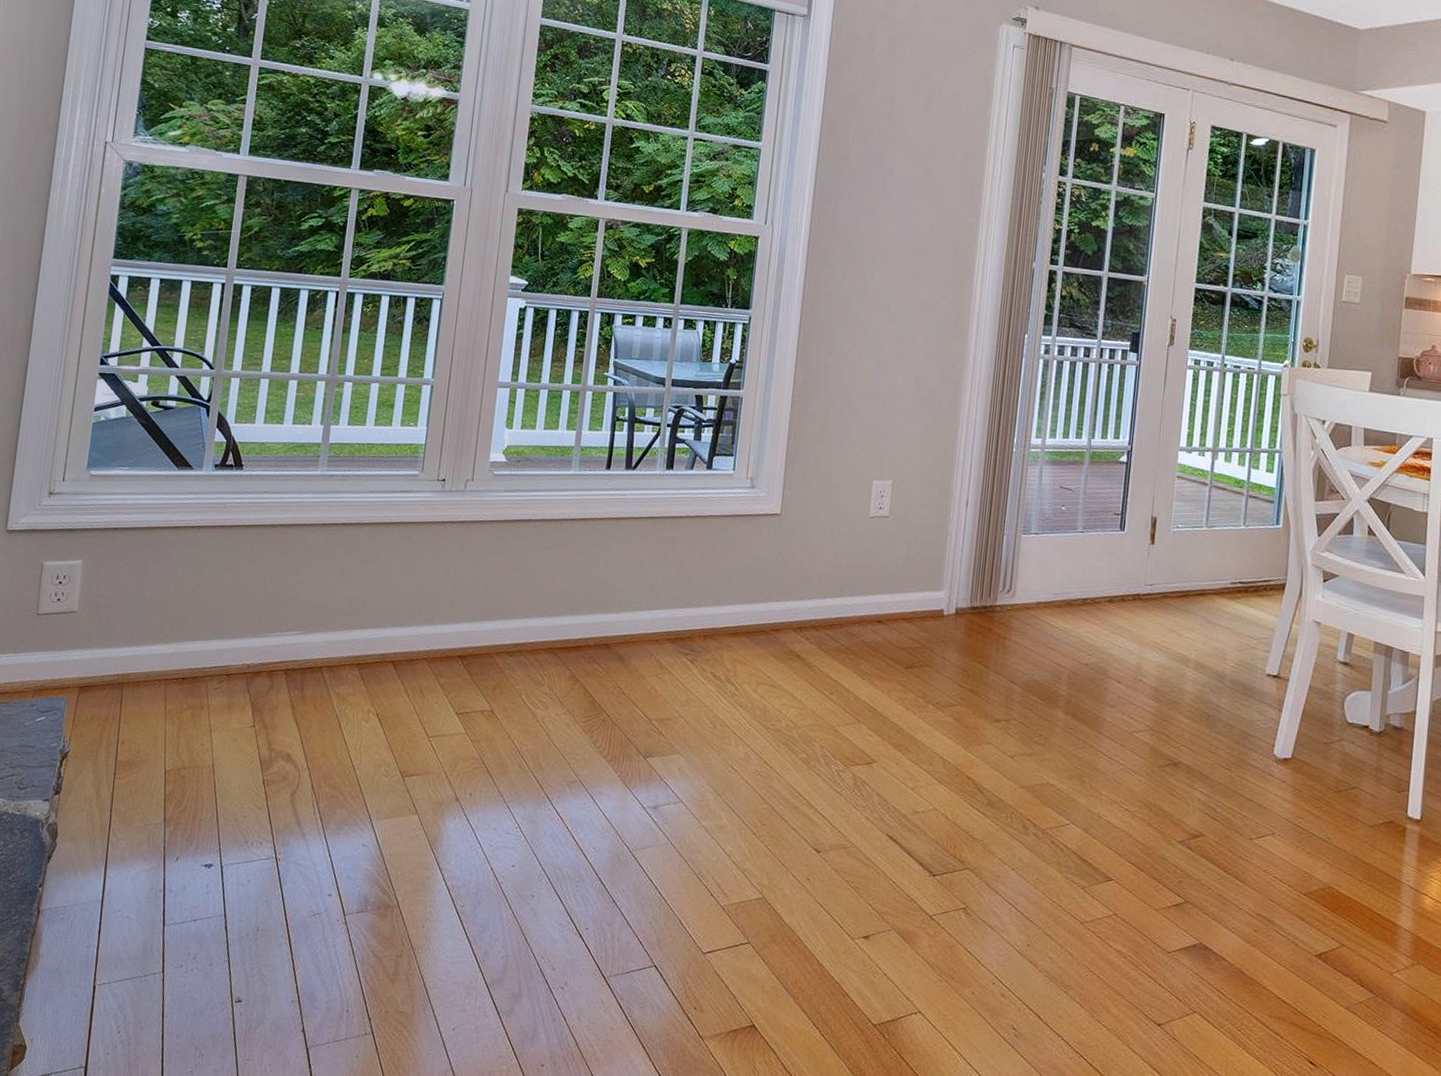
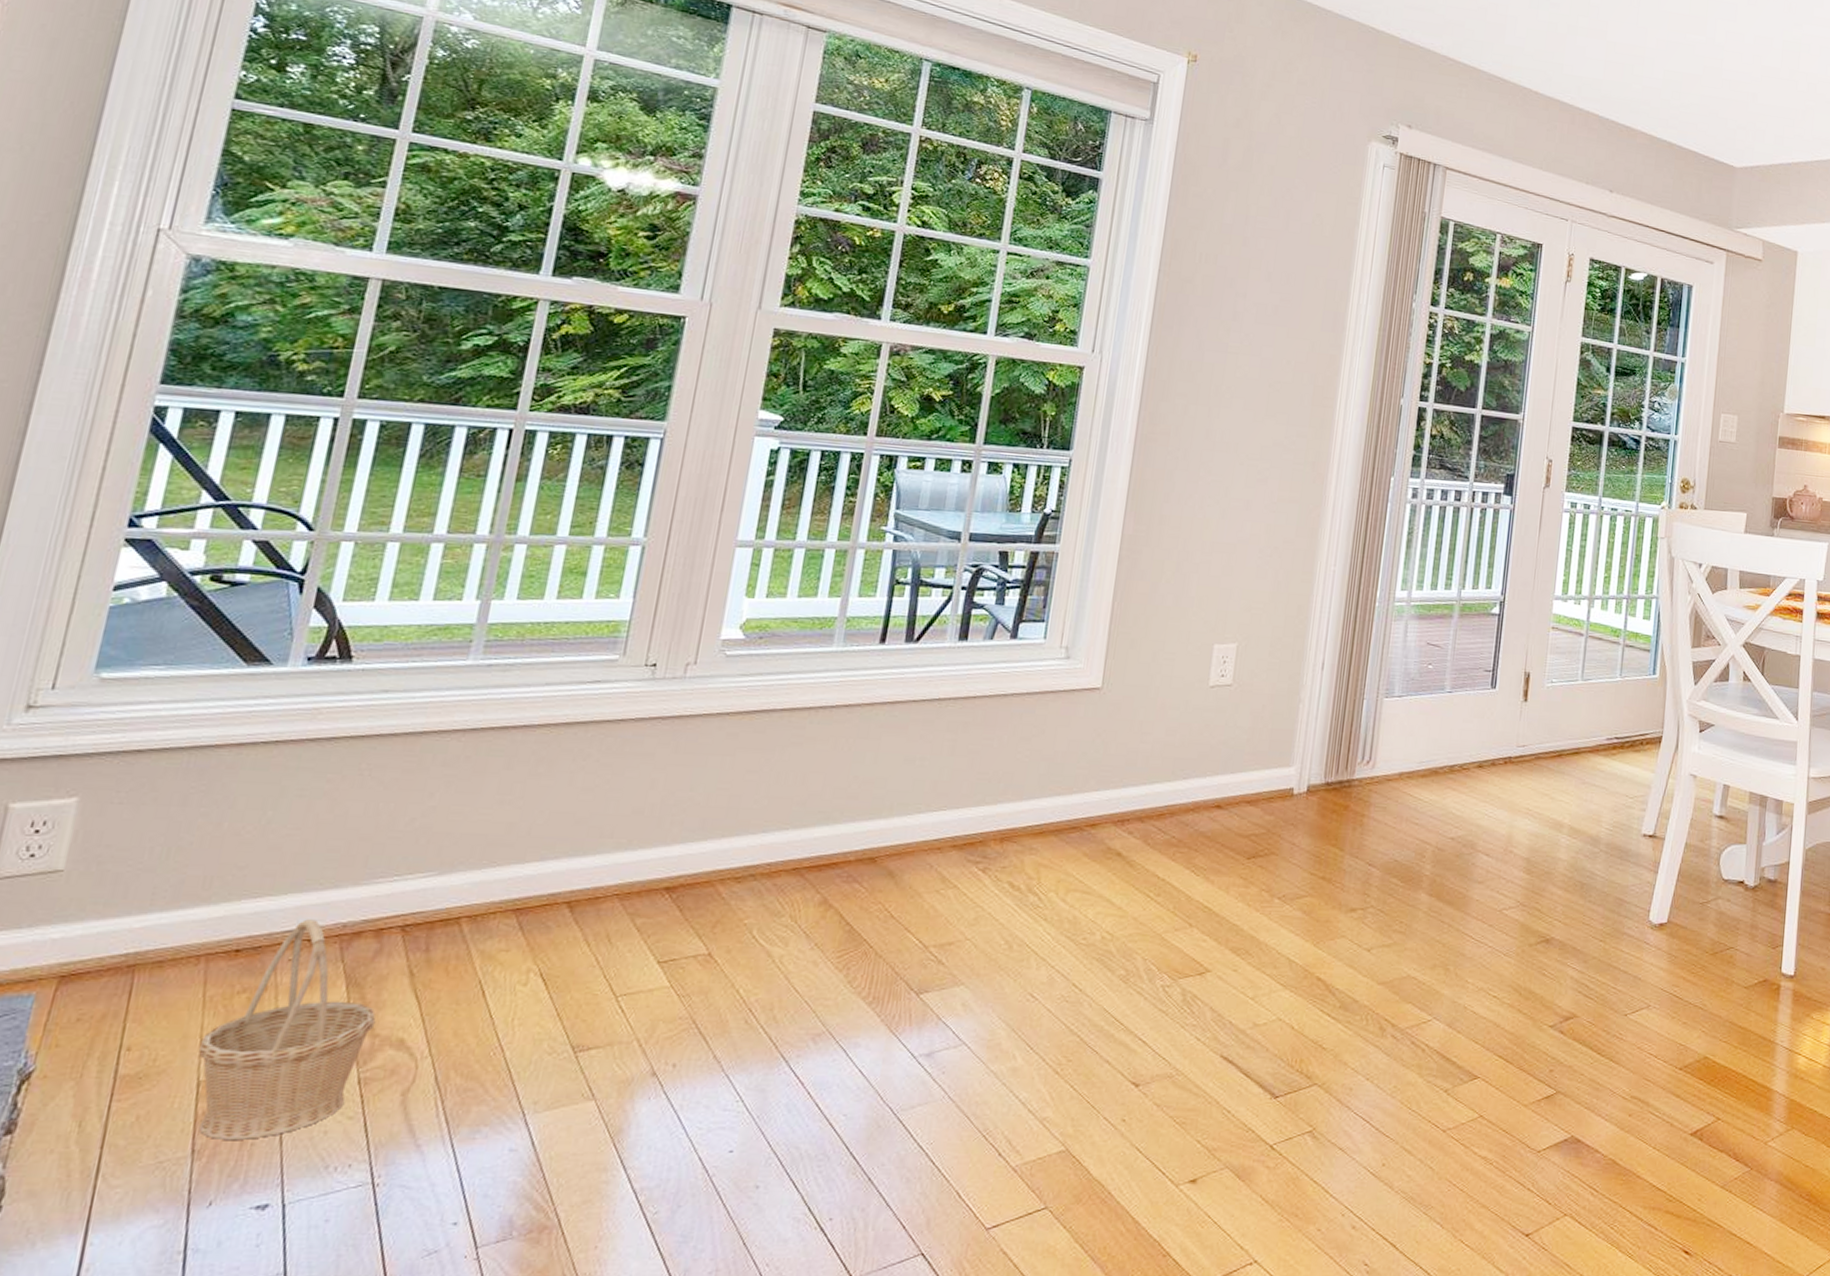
basket: none [164,659,272,816] -> present [199,919,377,1141]

